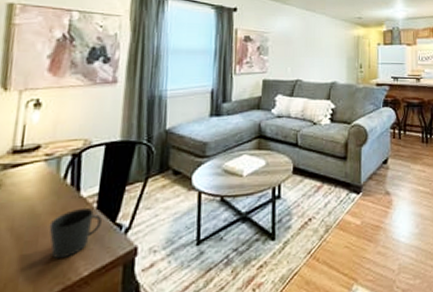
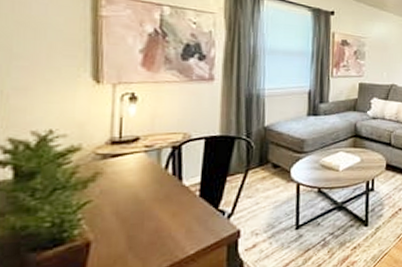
cup: present [49,207,103,260] -> none [153,195,206,240]

